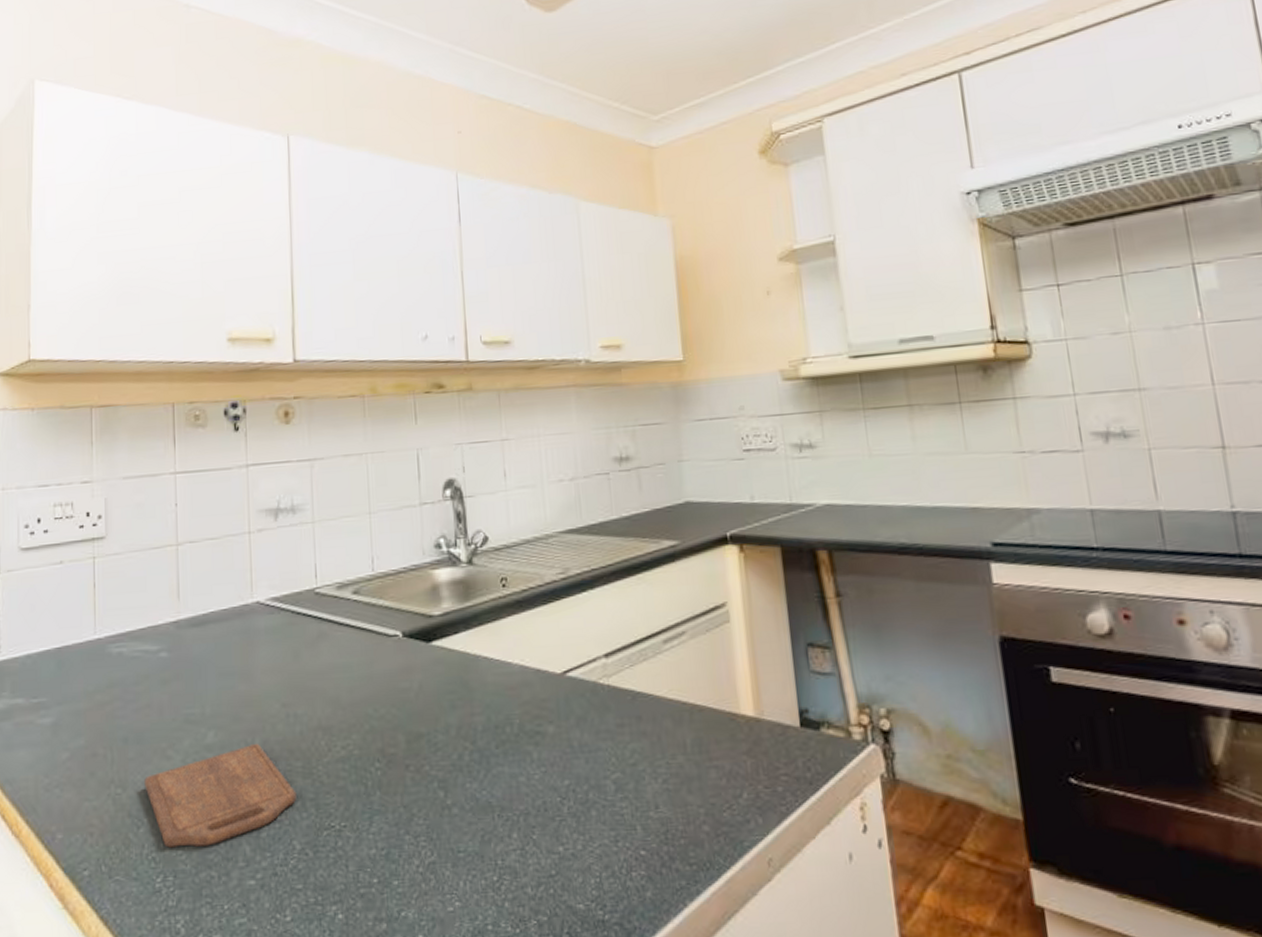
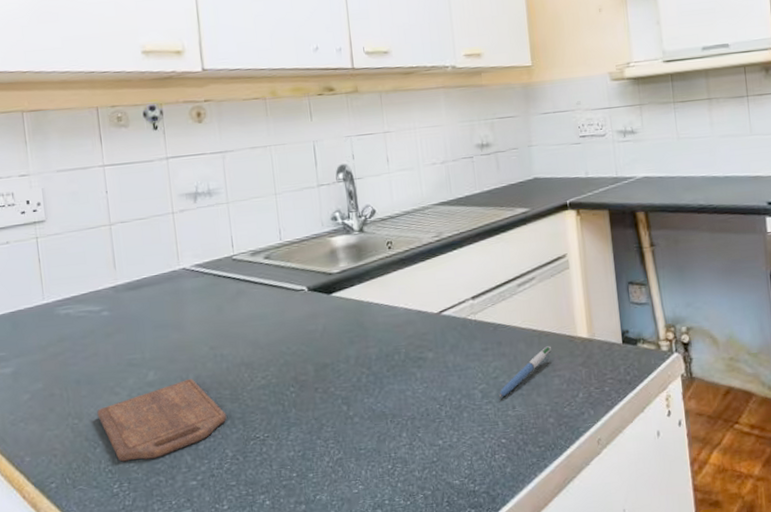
pen: none [637,725,706,792] -> present [498,346,551,398]

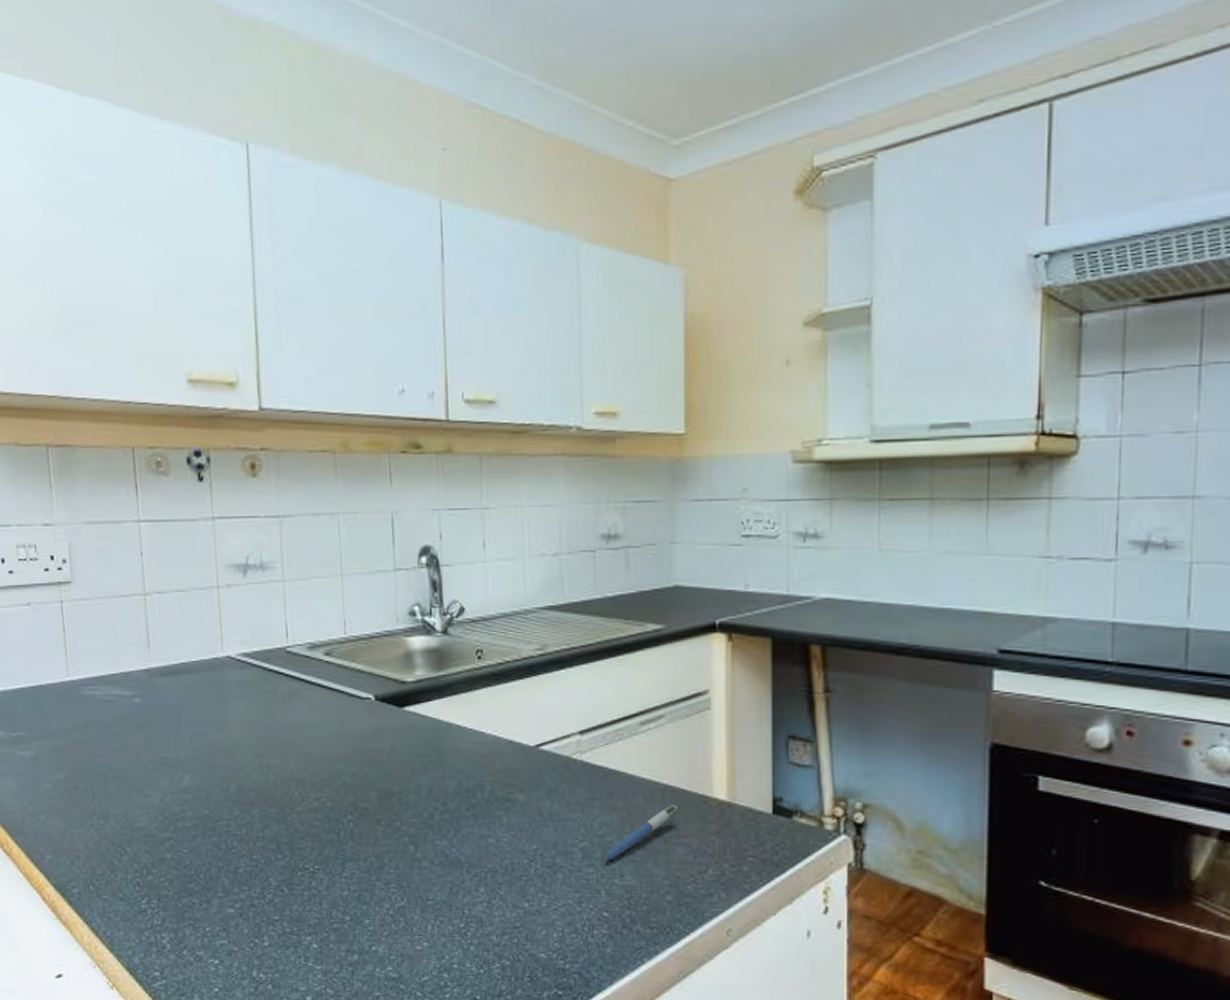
cutting board: present [97,378,227,462] -> none [125,788,272,876]

